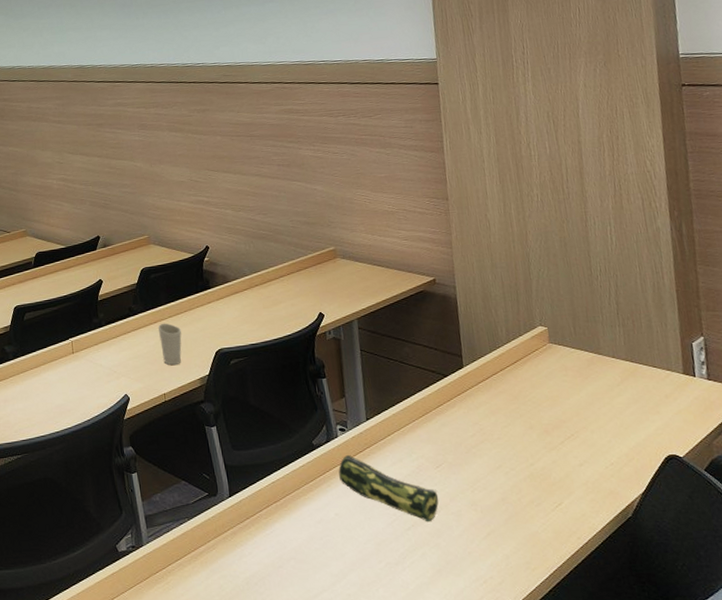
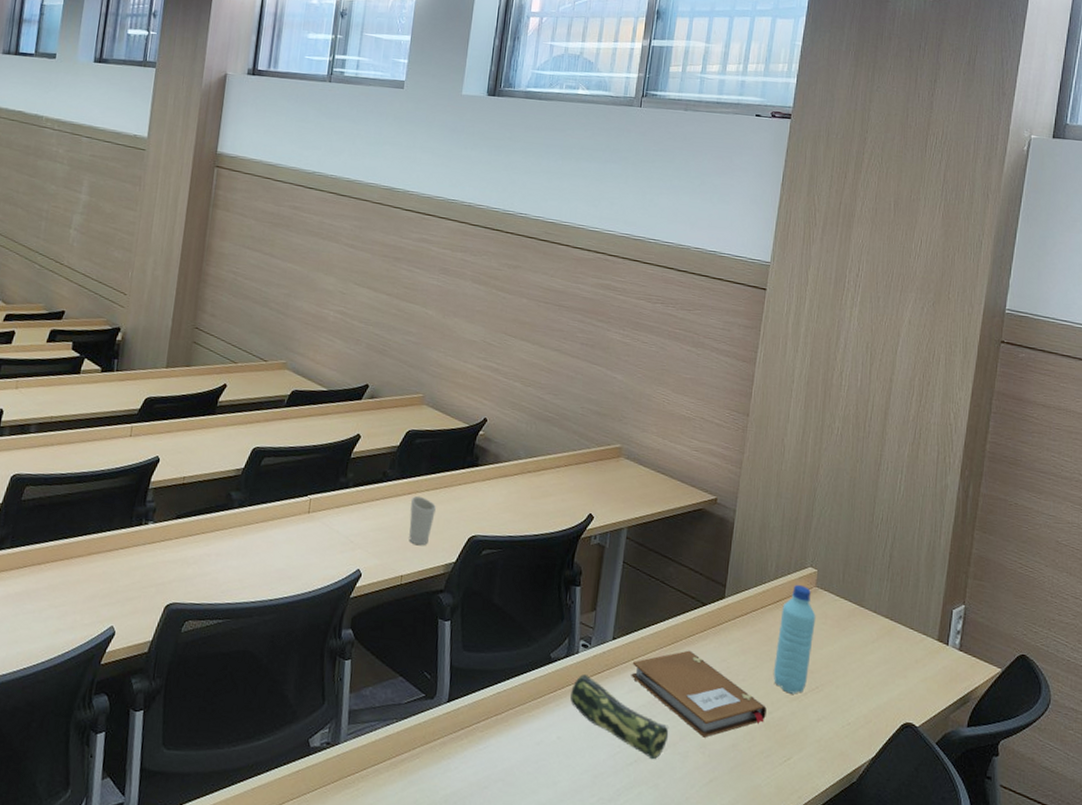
notebook: none [389,419,529,496] -> present [631,650,767,738]
water bottle: none [521,343,561,445] -> present [773,584,816,694]

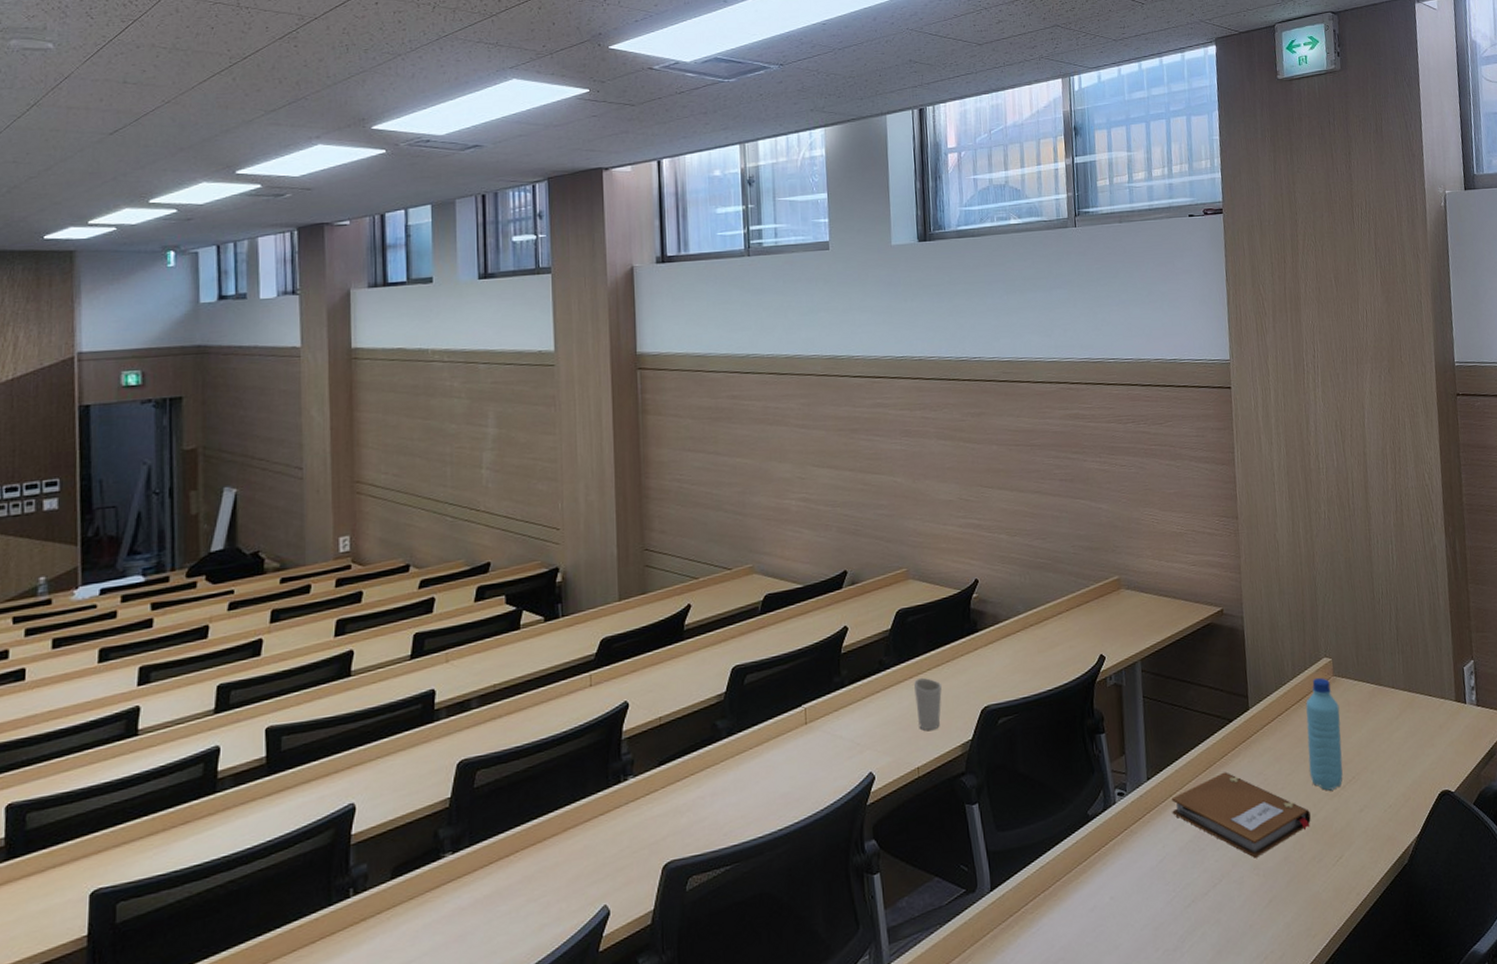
pencil case: present [570,674,669,760] -> none [1115,824,1221,896]

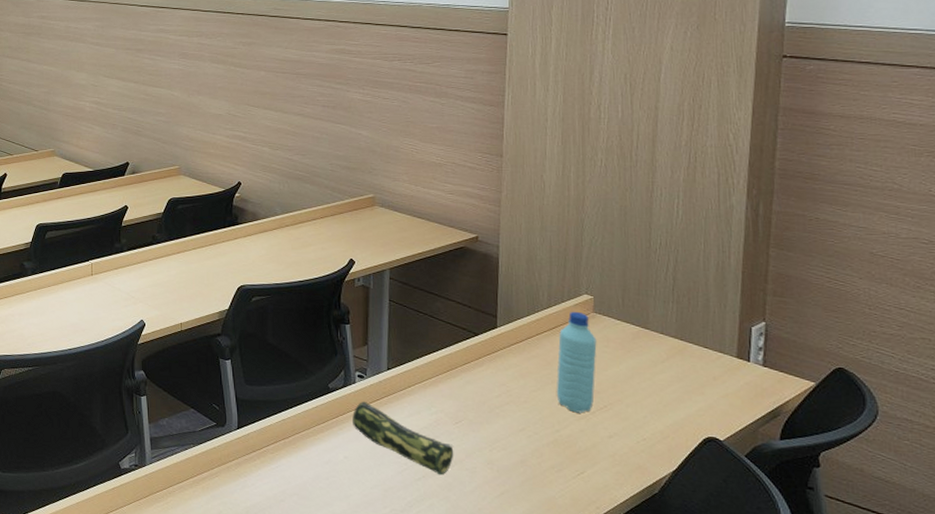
cup: present [914,677,942,731] -> none [181,254,204,297]
pencil case: none [1115,824,1221,896] -> present [352,402,454,475]
notebook: present [1171,772,1311,858] -> none [409,377,553,455]

